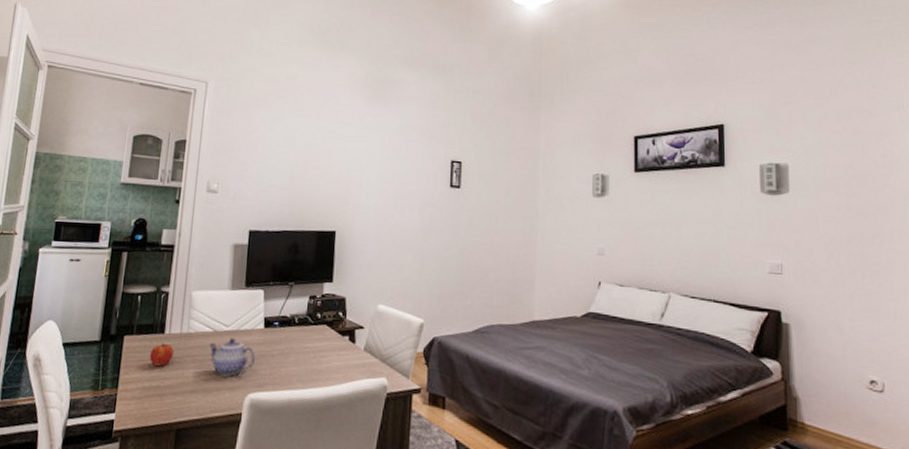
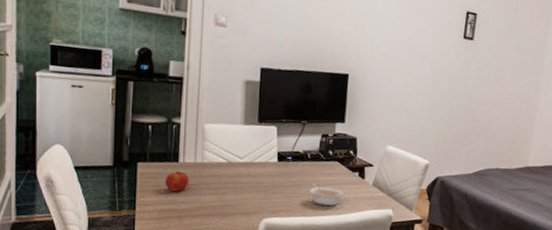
teapot: present [209,338,256,376] -> none [223,169,270,203]
legume: none [297,350,334,377] -> present [309,183,344,207]

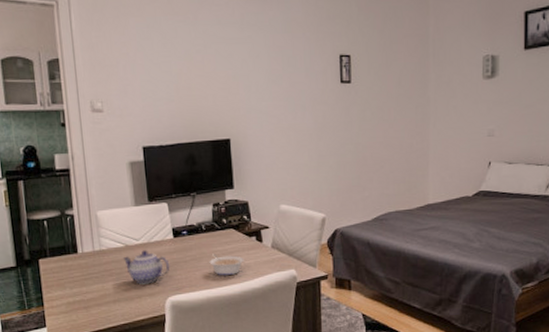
fruit: present [164,171,190,192] -> none [67,262,91,283]
teapot: none [223,169,270,203] -> present [123,250,170,285]

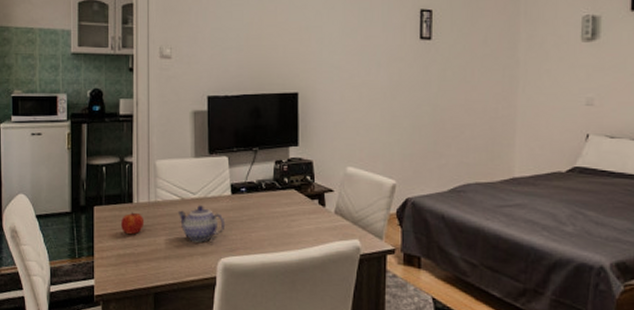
fruit: none [67,262,91,283] -> present [120,212,145,235]
legume: present [209,254,244,276] -> none [267,215,304,241]

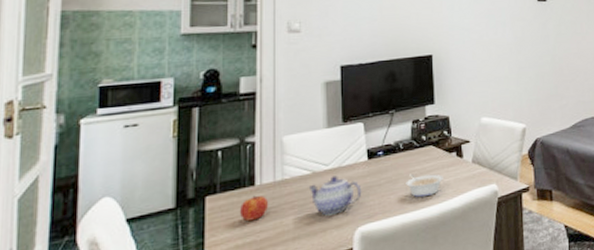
legume: none [267,215,304,241] -> present [406,173,444,198]

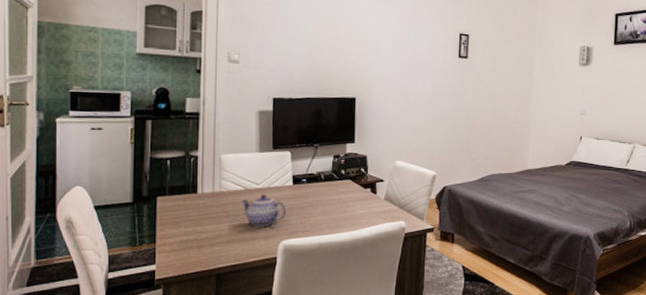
fruit: present [239,195,269,222] -> none [184,202,209,222]
legume: present [406,173,444,198] -> none [324,202,358,224]

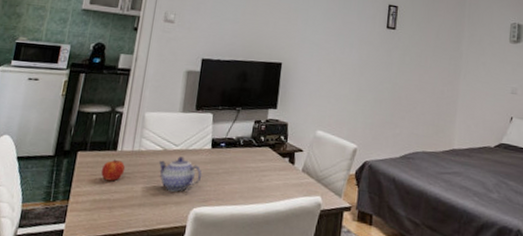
fruit: none [184,202,209,222] -> present [101,159,126,182]

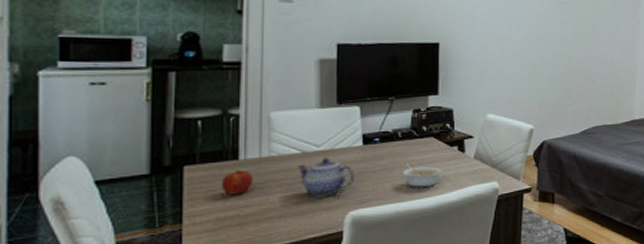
legume: none [240,169,274,194] -> present [402,163,443,188]

